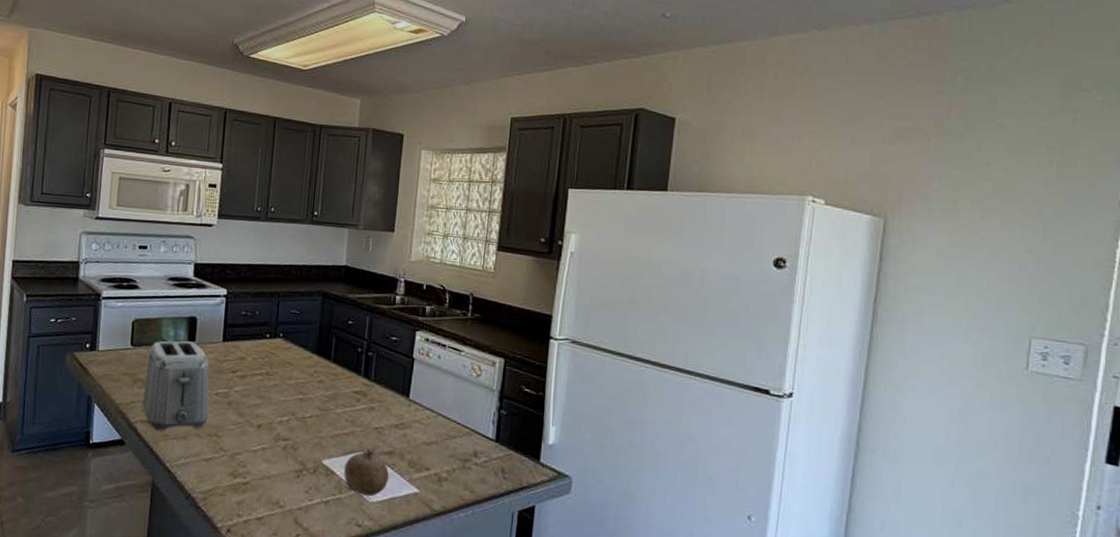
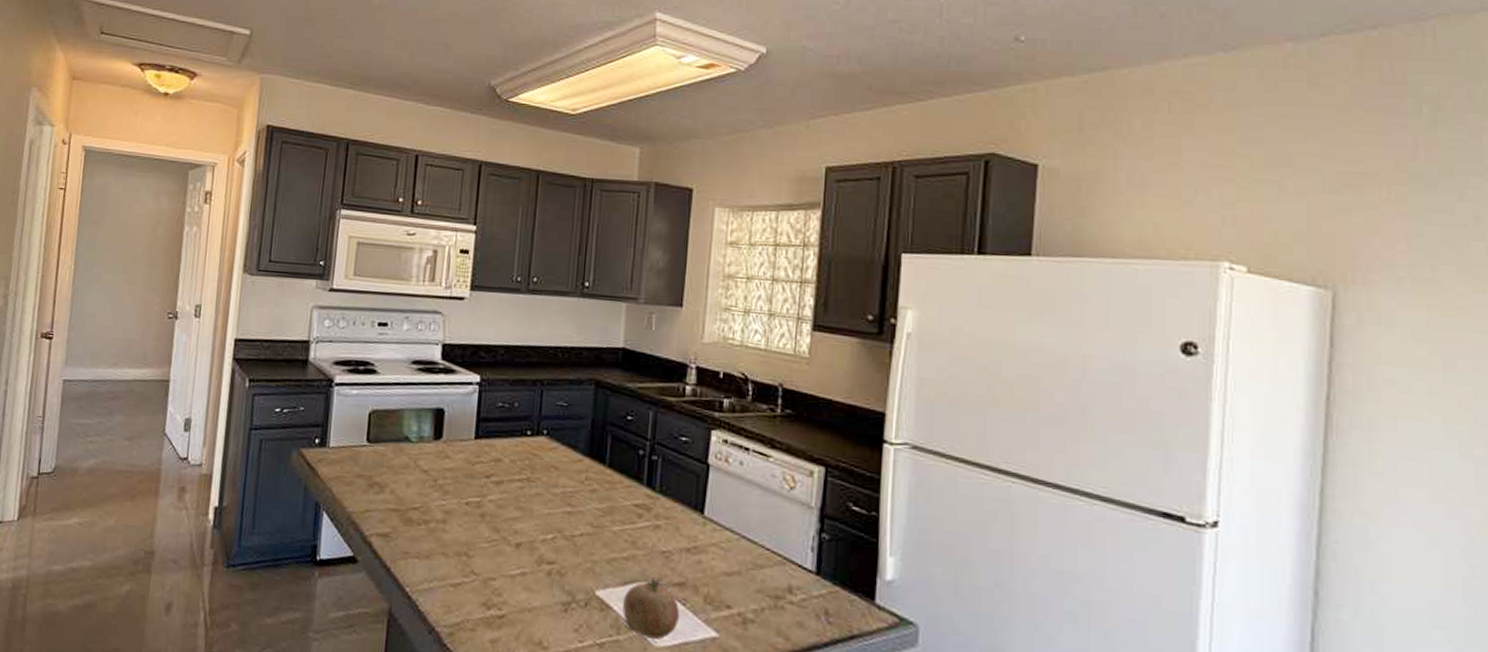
toaster: present [142,340,210,431] -> none [379,436,459,547]

